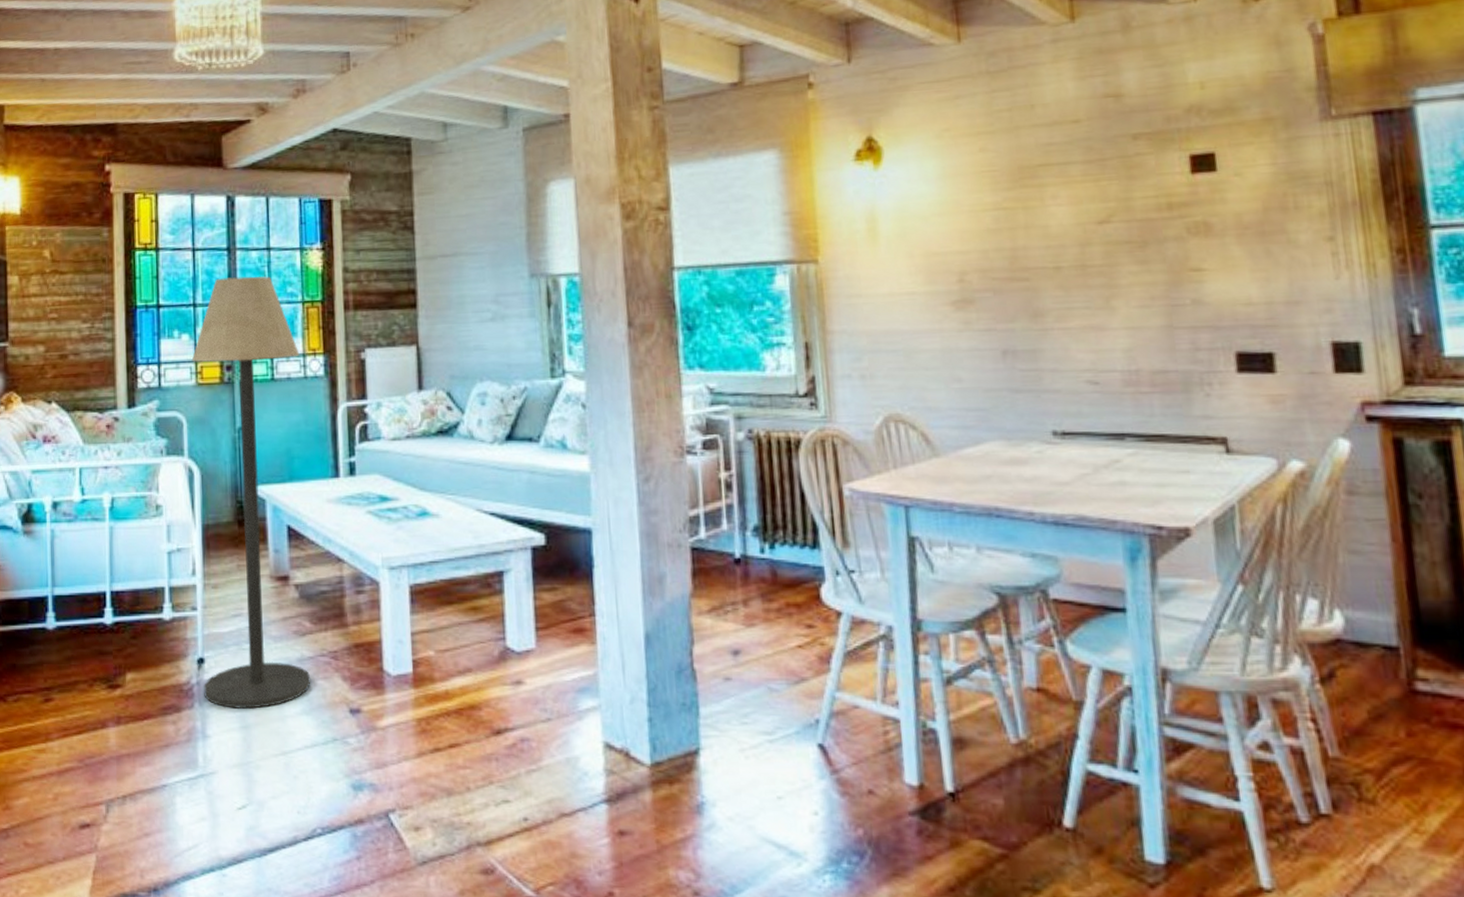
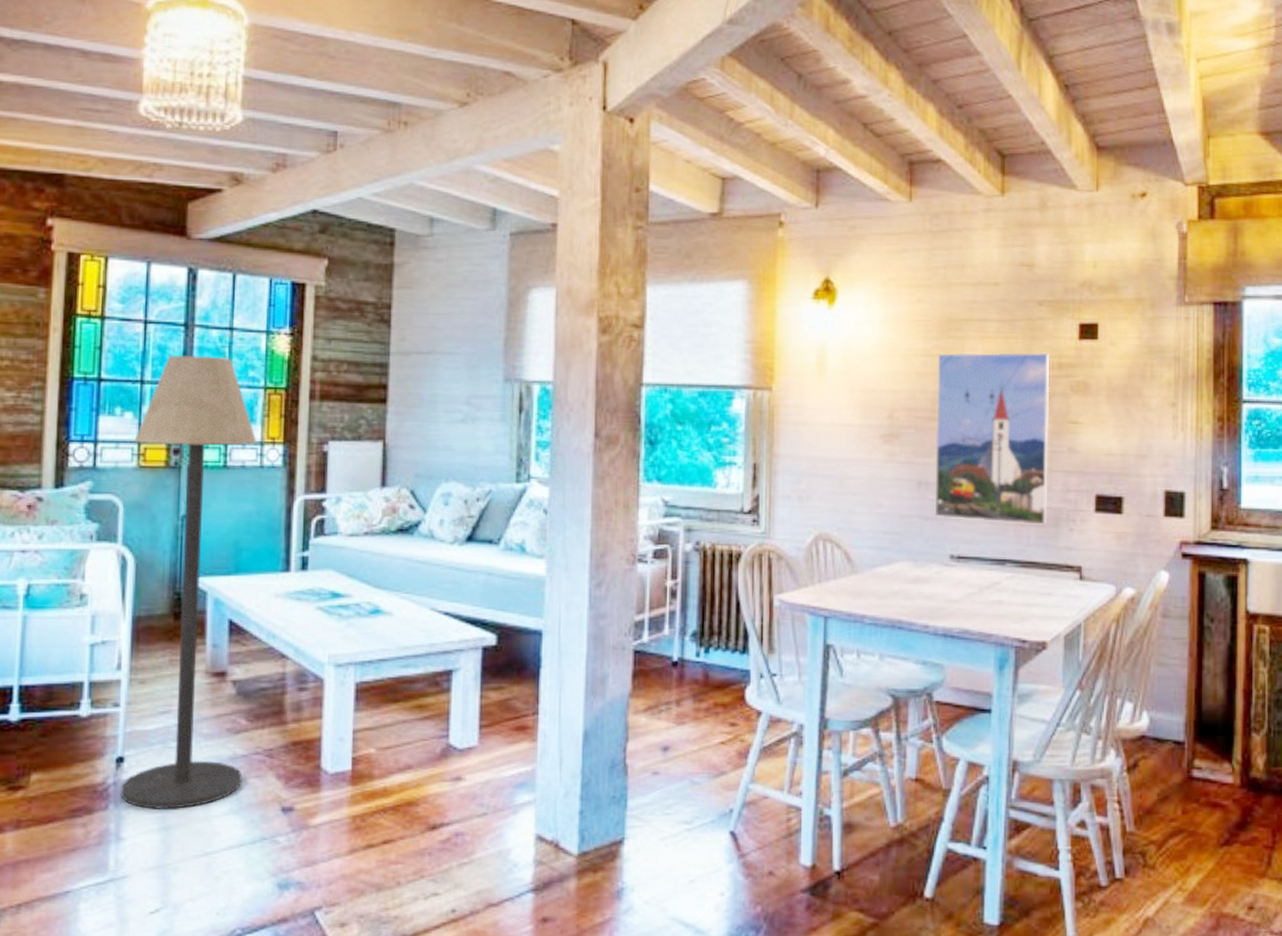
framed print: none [1012,192,1174,392] -> present [934,352,1050,525]

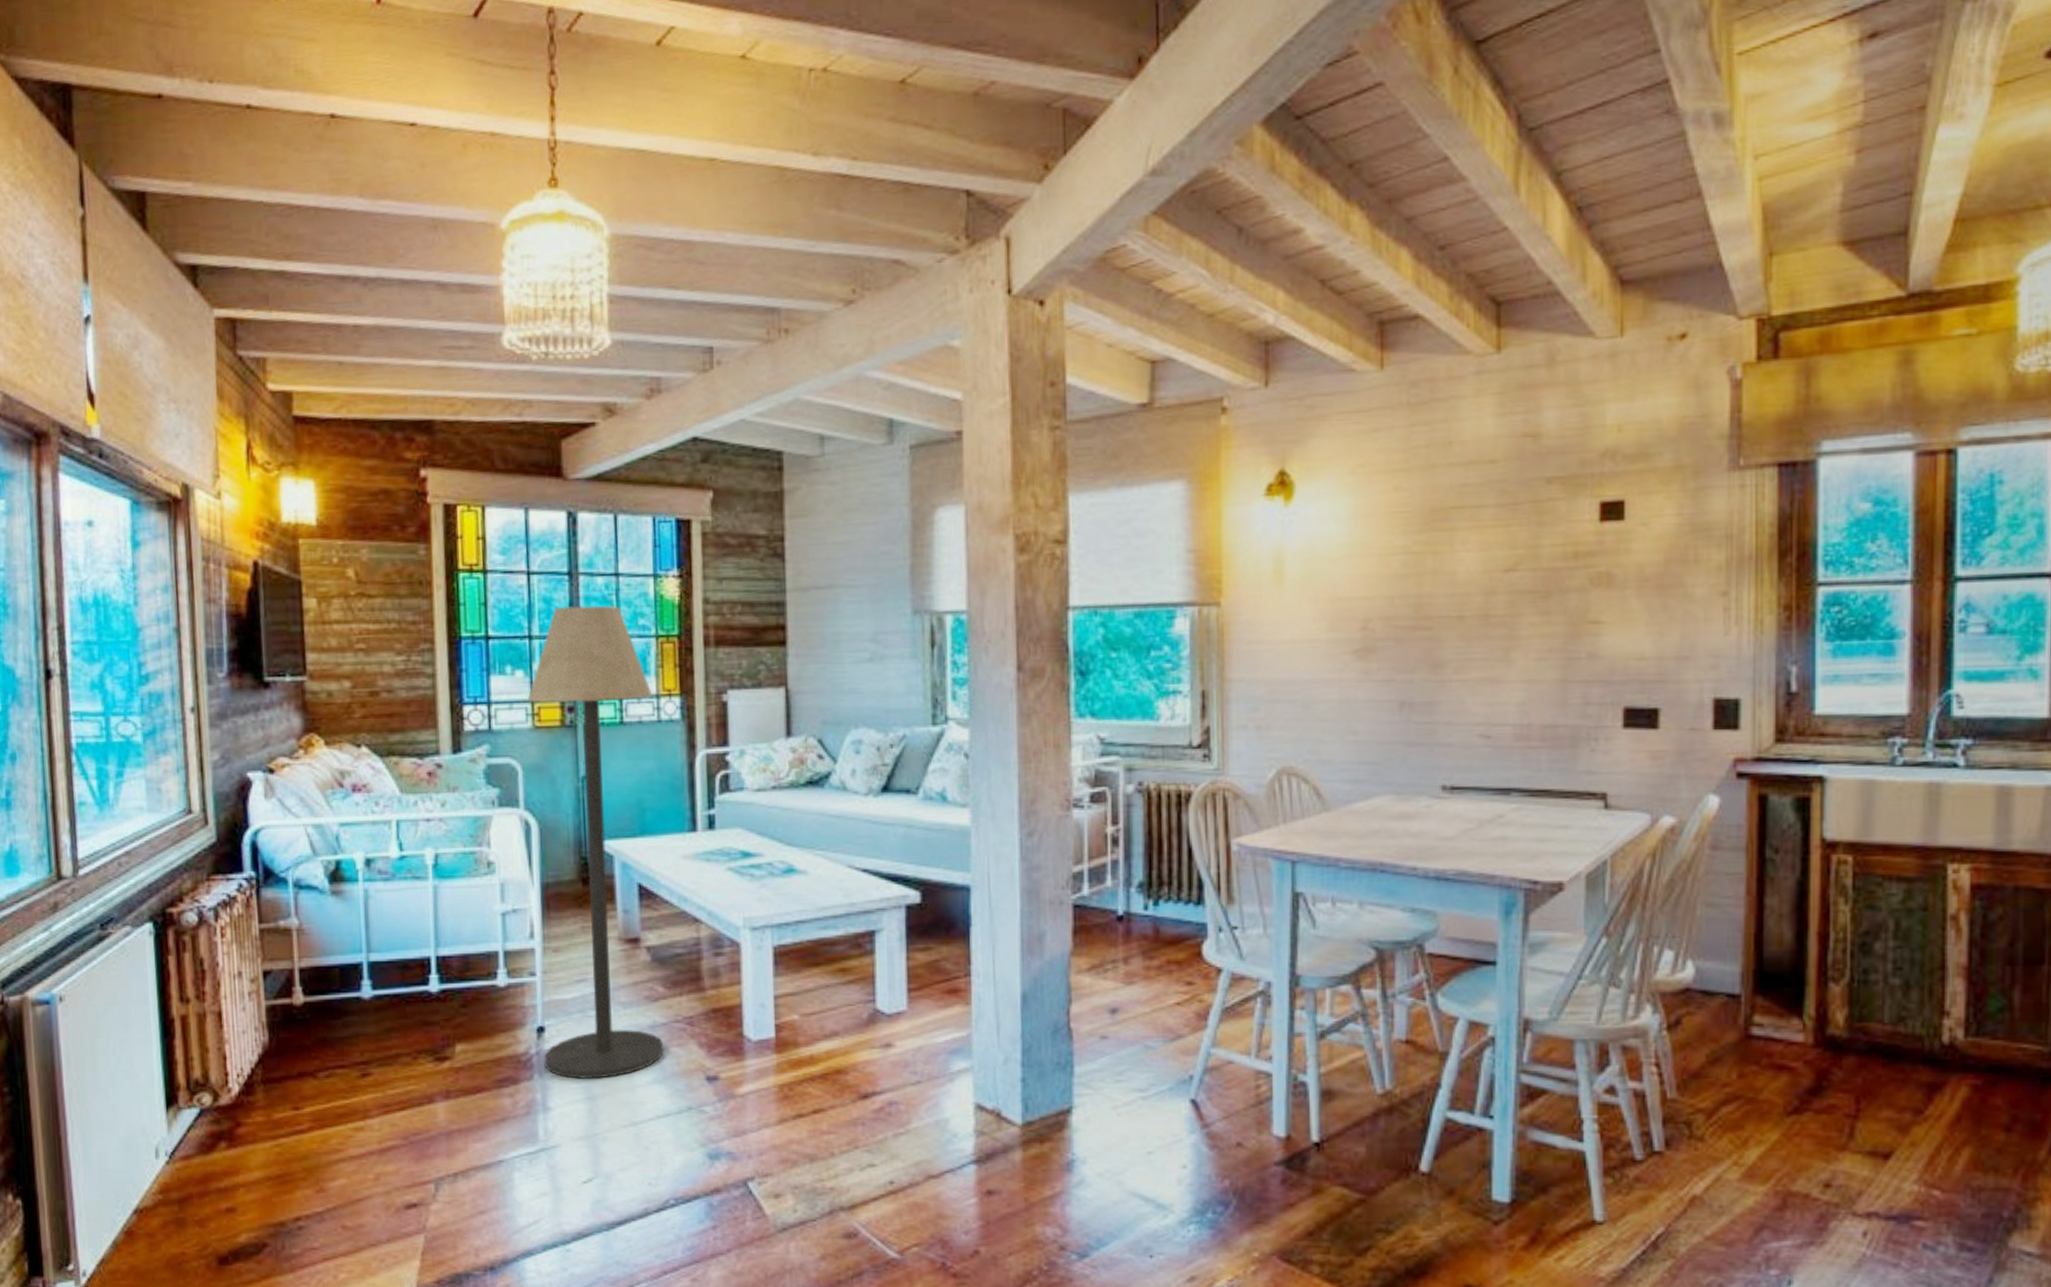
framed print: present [934,352,1050,525] -> none [1420,539,1563,746]

